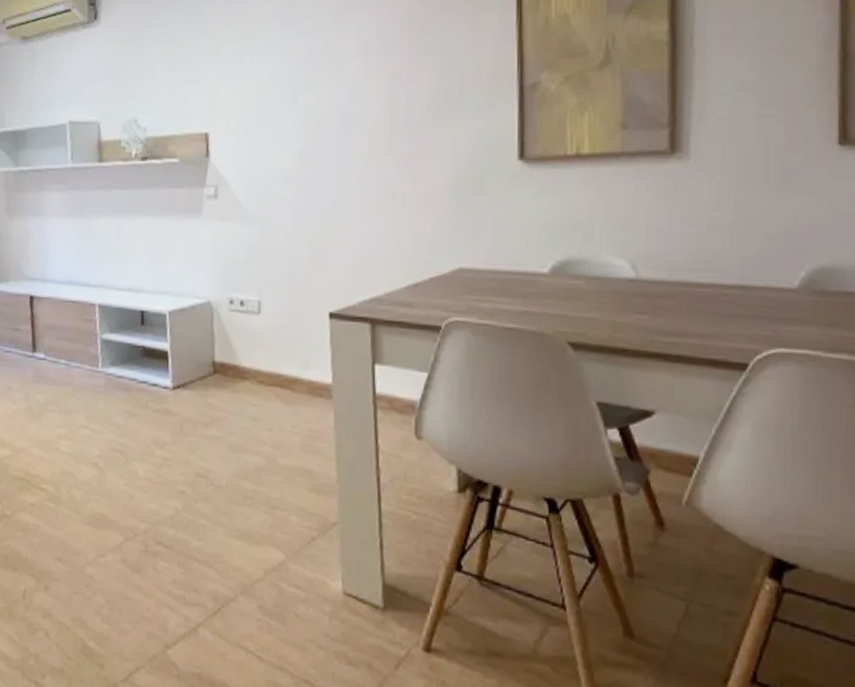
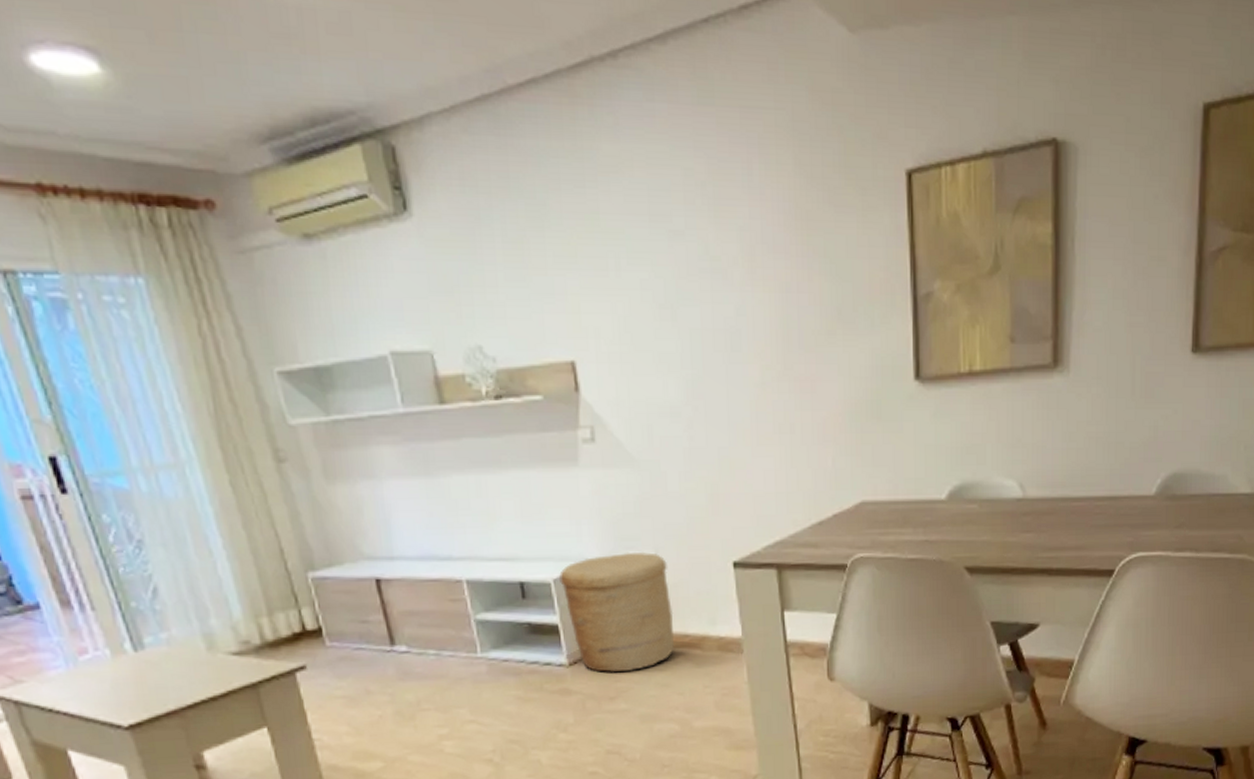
basket: none [174,294,270,403] -> present [559,551,674,673]

